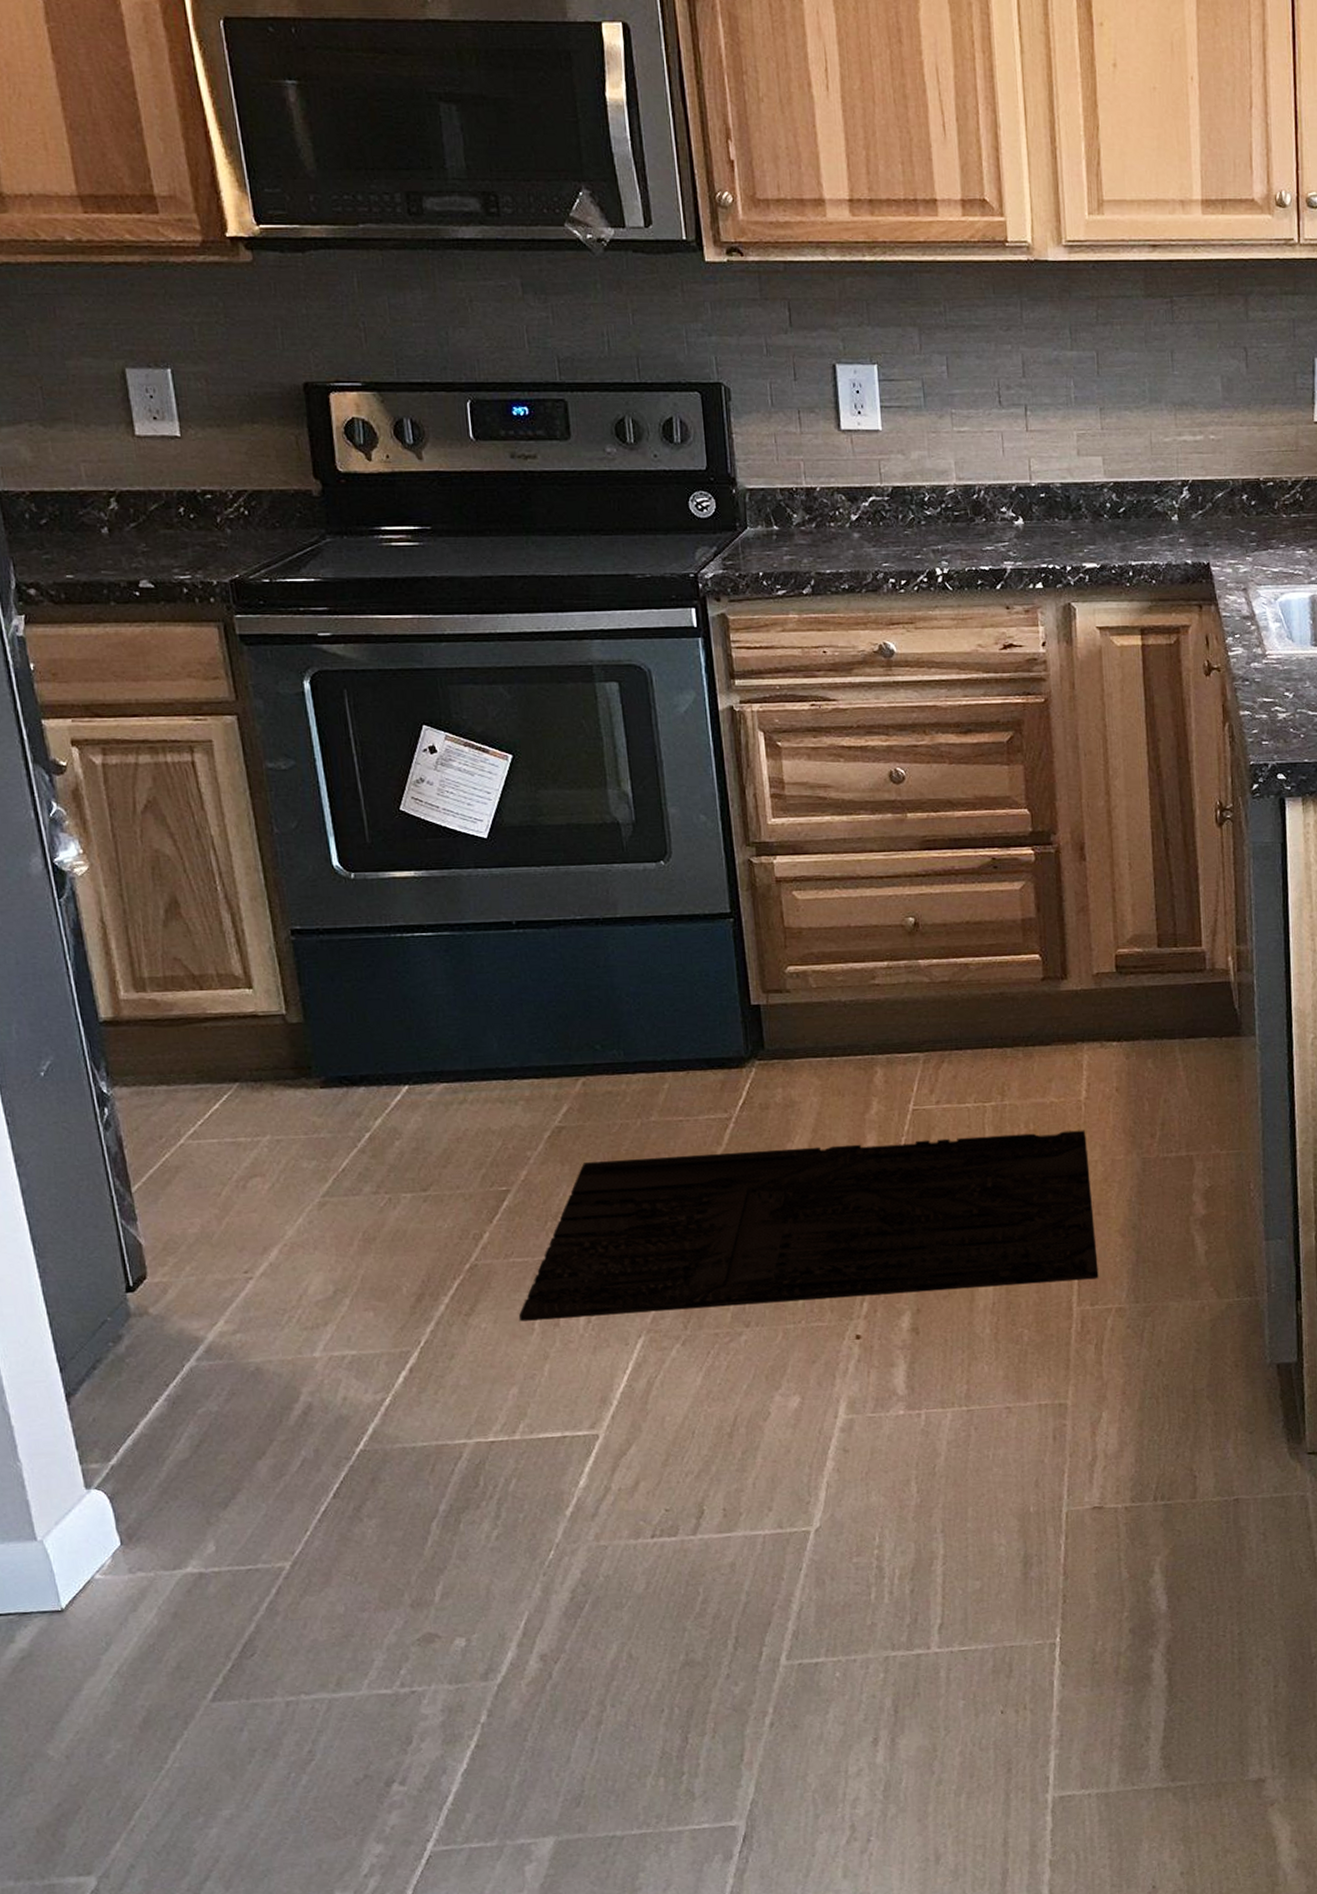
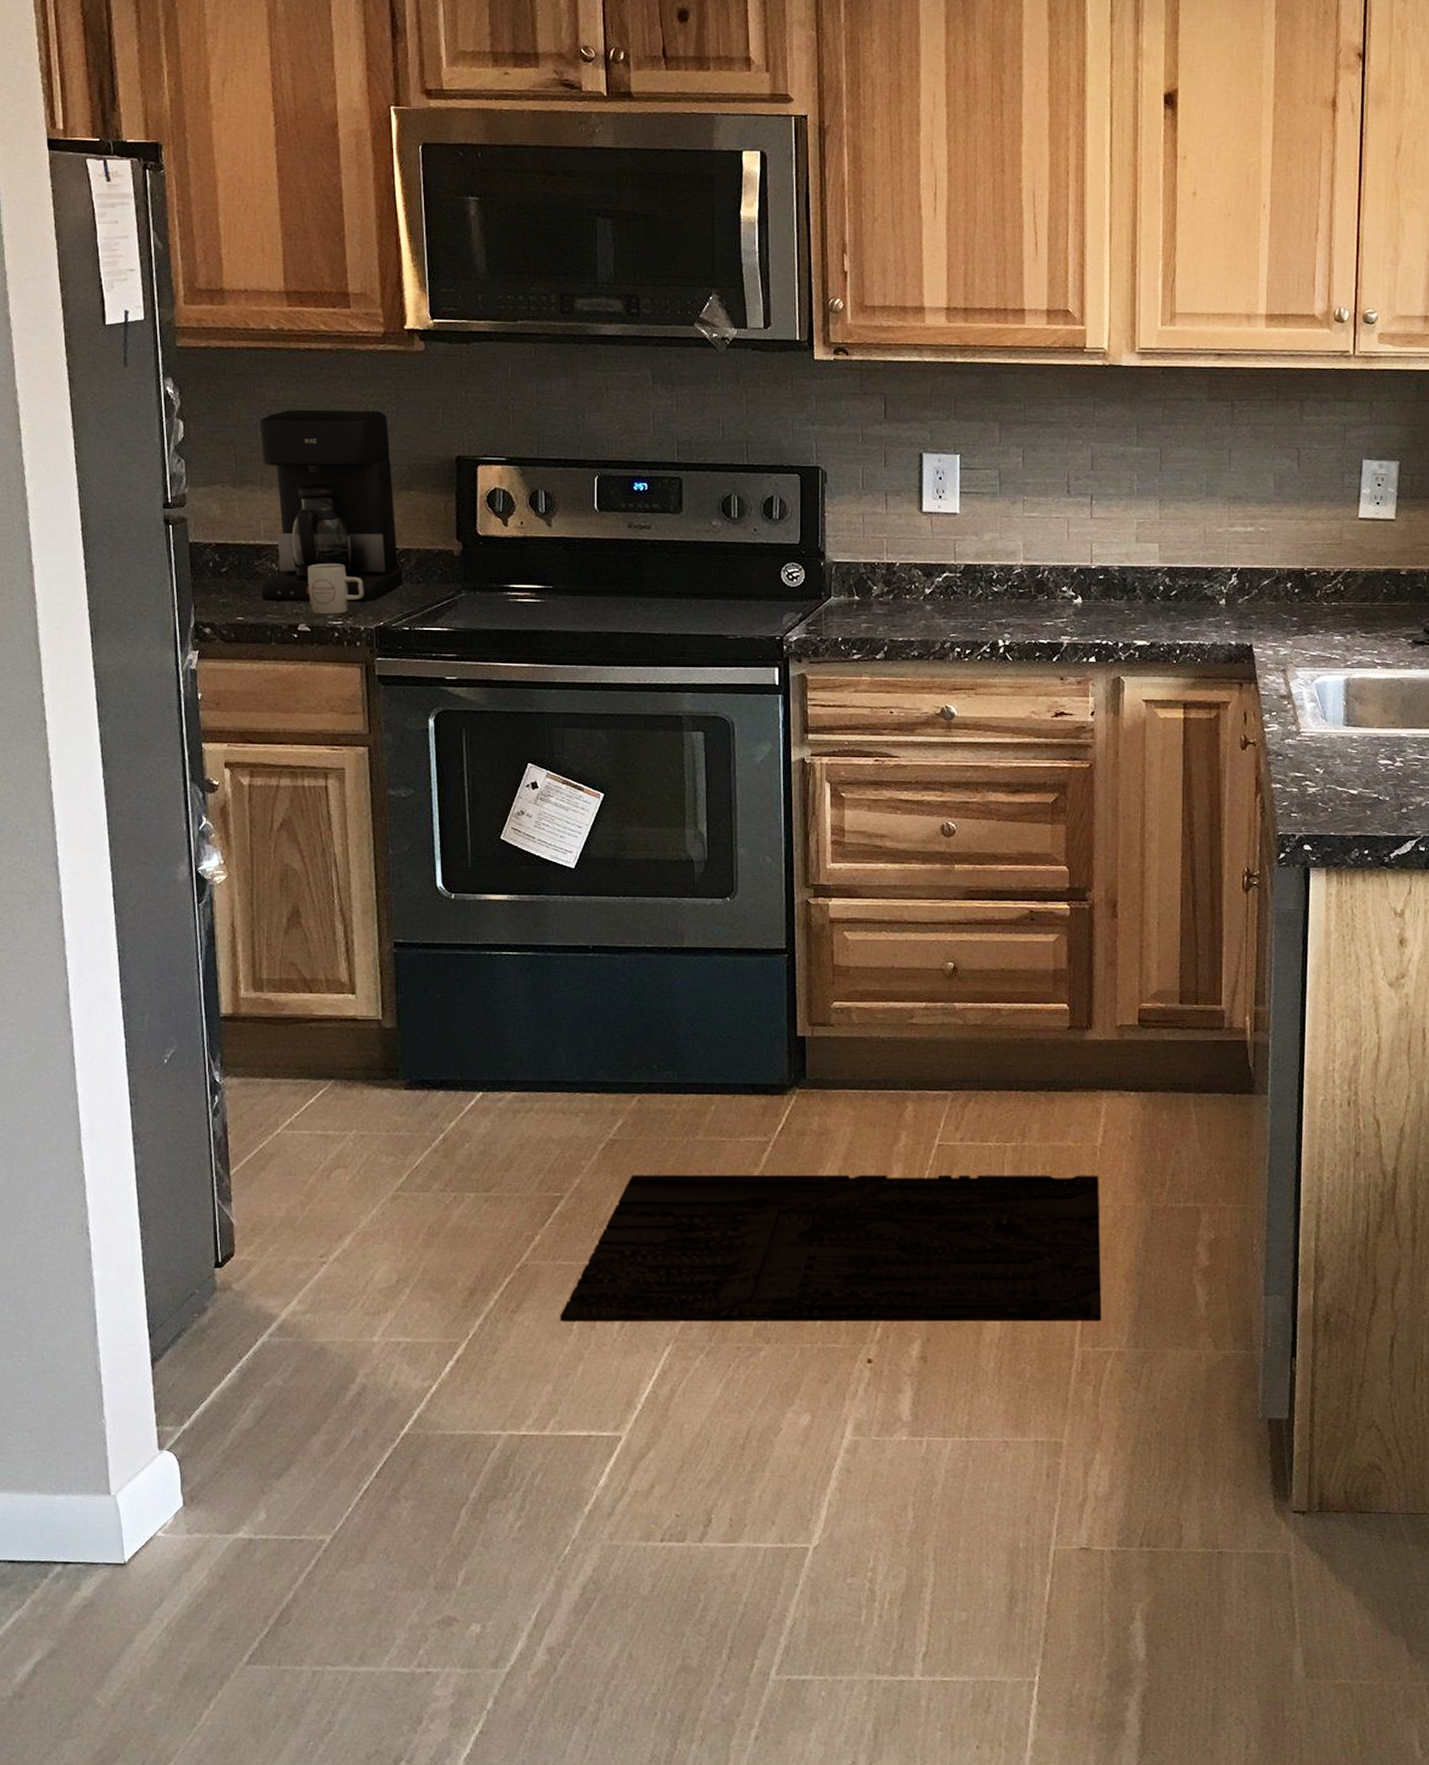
coffee maker: none [65,332,257,556] -> present [259,409,403,603]
mug: none [142,510,213,569] -> present [307,563,364,615]

